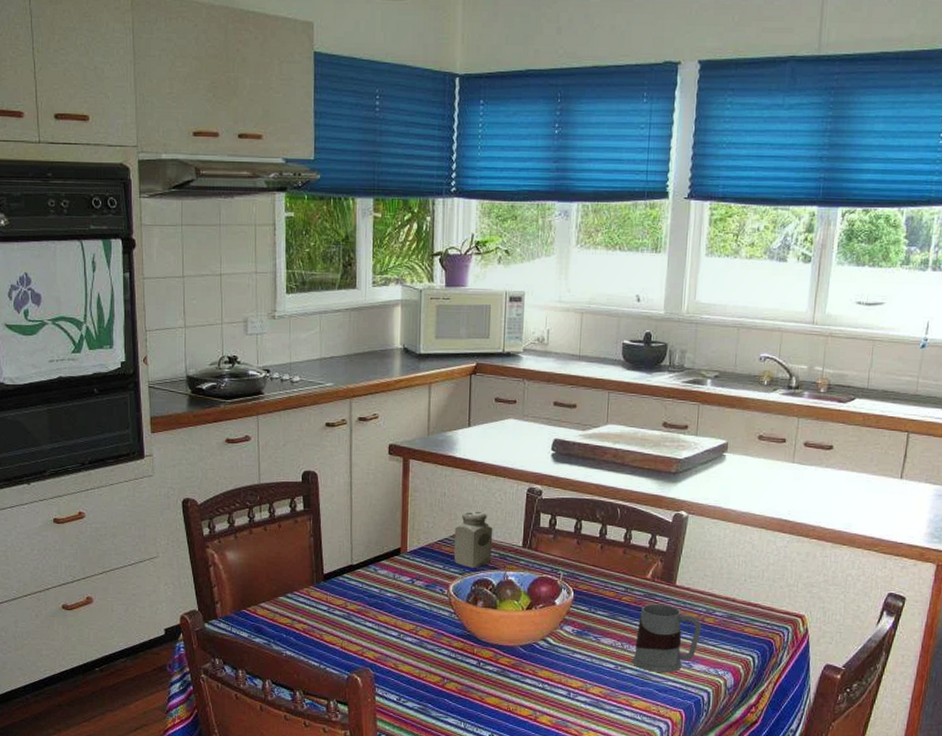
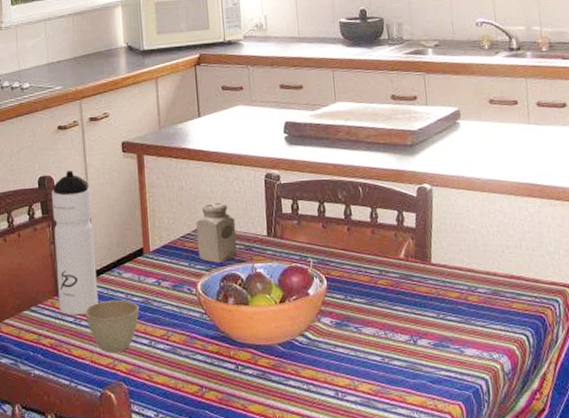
water bottle: none [314,468,354,605] -> present [51,171,99,316]
cup: none [339,594,392,642] -> present [85,300,140,353]
mug: present [631,603,702,673] -> none [398,284,467,361]

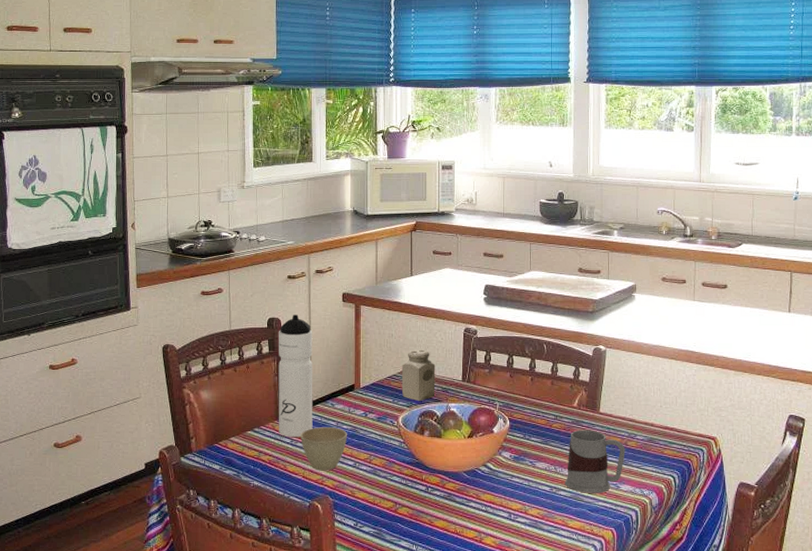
mug: none [398,284,467,361] -> present [564,429,625,493]

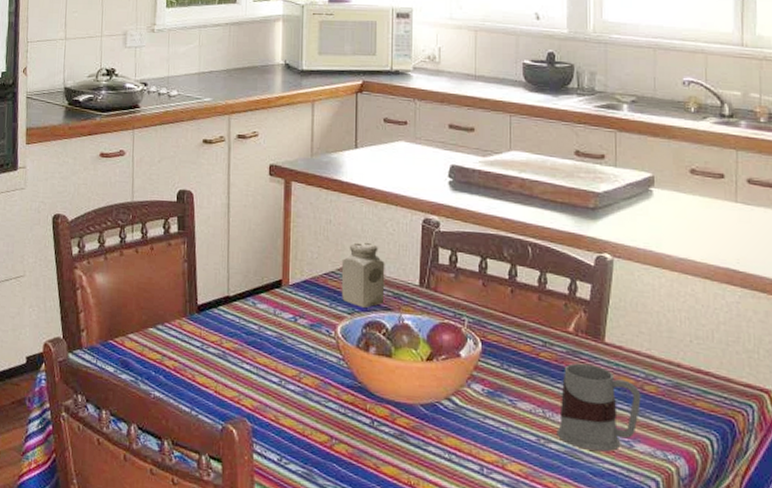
water bottle: present [278,315,313,438] -> none [187,188,232,341]
cup: present [301,427,348,471] -> none [213,330,272,387]

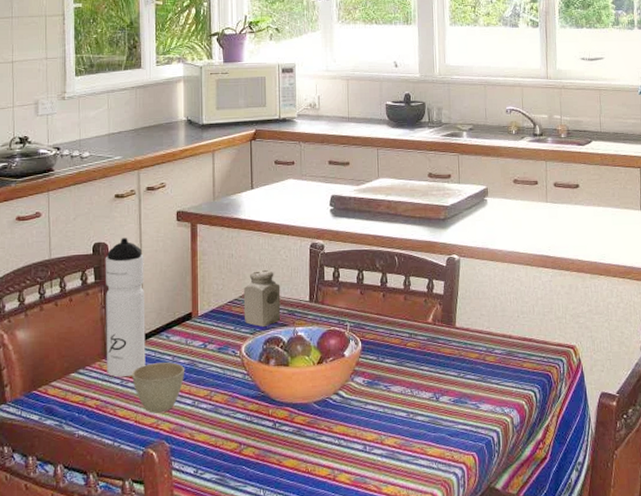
water bottle: none [187,188,232,341] -> present [105,238,146,378]
cup: none [213,330,272,387] -> present [132,362,185,413]
mug: present [556,363,641,452] -> none [422,346,484,416]

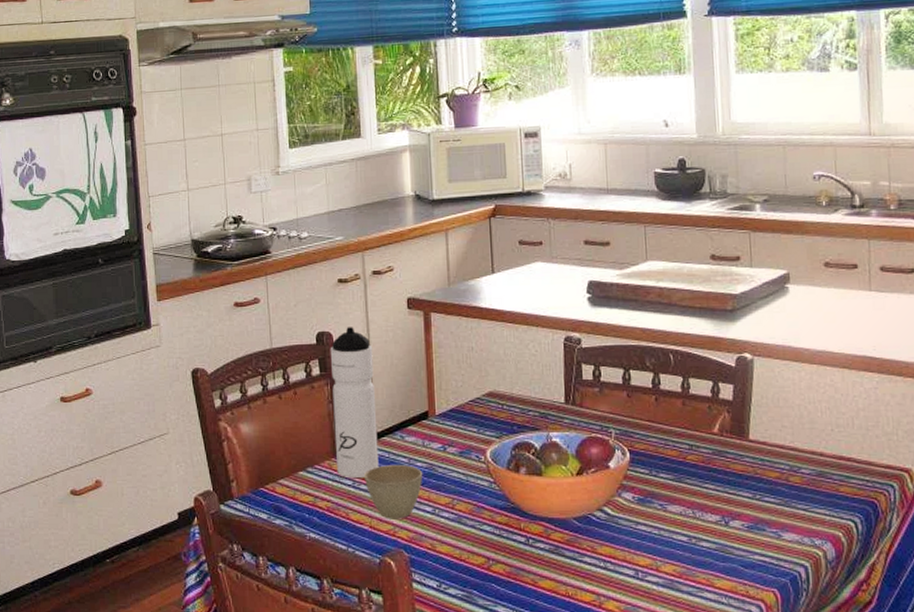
salt shaker: present [243,269,281,327] -> none [486,365,532,430]

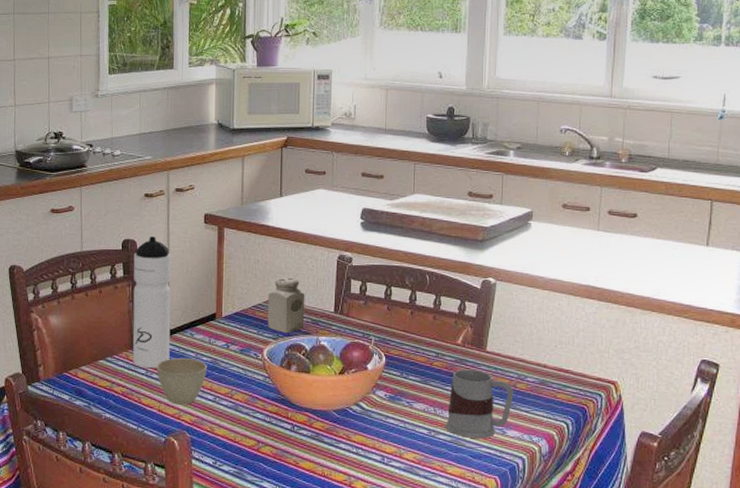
salt shaker: none [486,365,532,430] -> present [267,277,305,333]
mug: none [707,462,787,544] -> present [444,369,514,439]

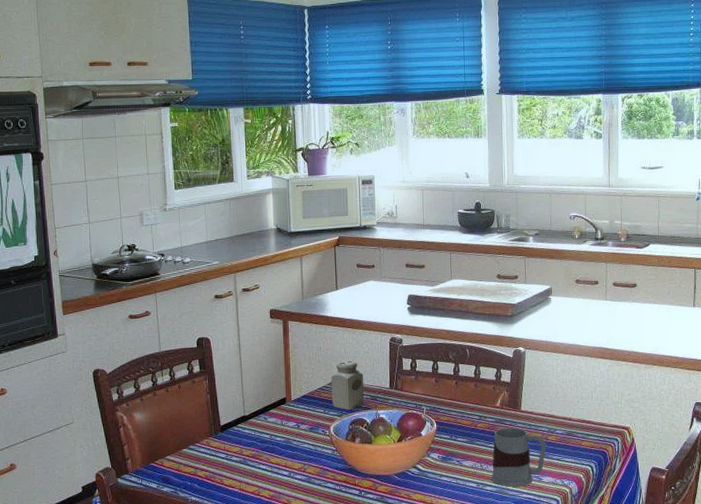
water bottle: present [132,236,171,369] -> none [208,333,247,453]
cup: present [156,358,208,405] -> none [235,440,282,483]

